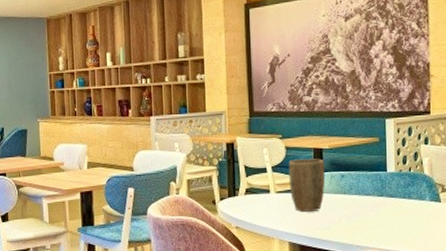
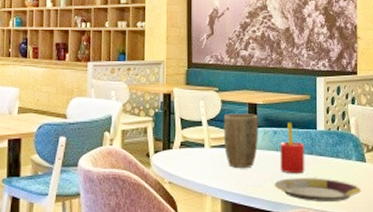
plate: none [343,219,436,242] -> present [274,178,362,201]
straw: none [348,165,375,216] -> present [280,122,305,174]

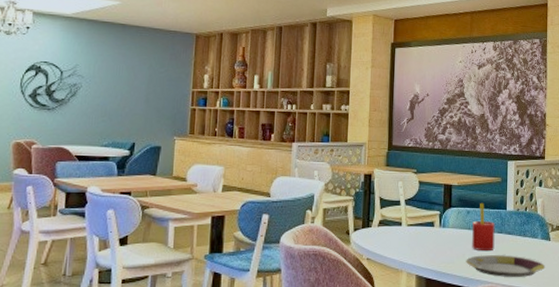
plant pot: present [223,114,259,168] -> none [420,194,454,245]

